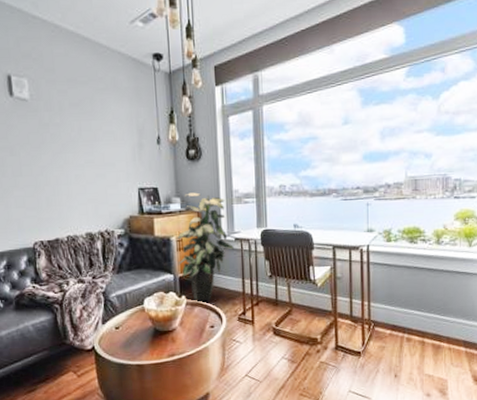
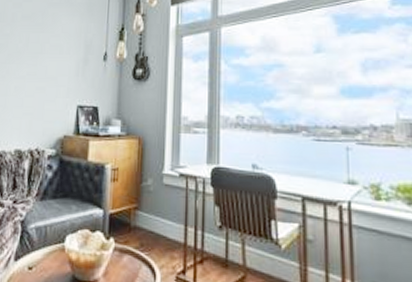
indoor plant: present [177,192,235,303] -> none [110,115,179,250]

